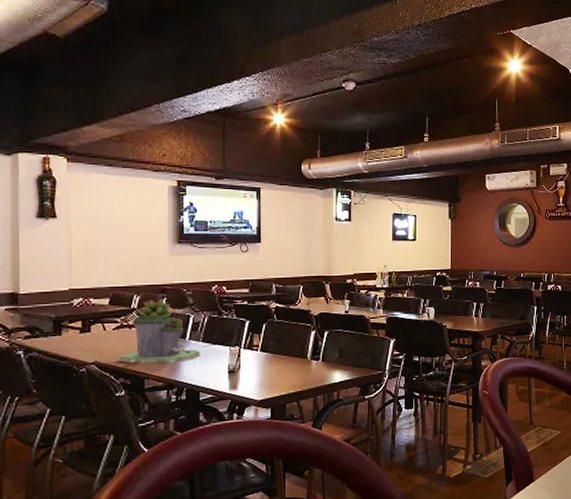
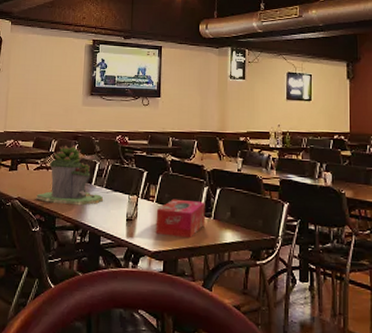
tissue box: none [261,345,313,383] -> present [155,199,205,238]

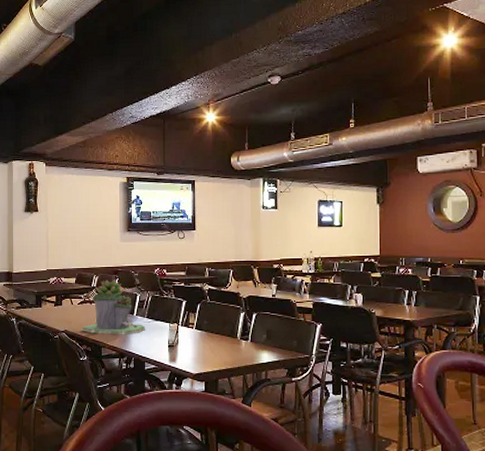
tissue box: present [155,199,205,238] -> none [196,325,242,360]

